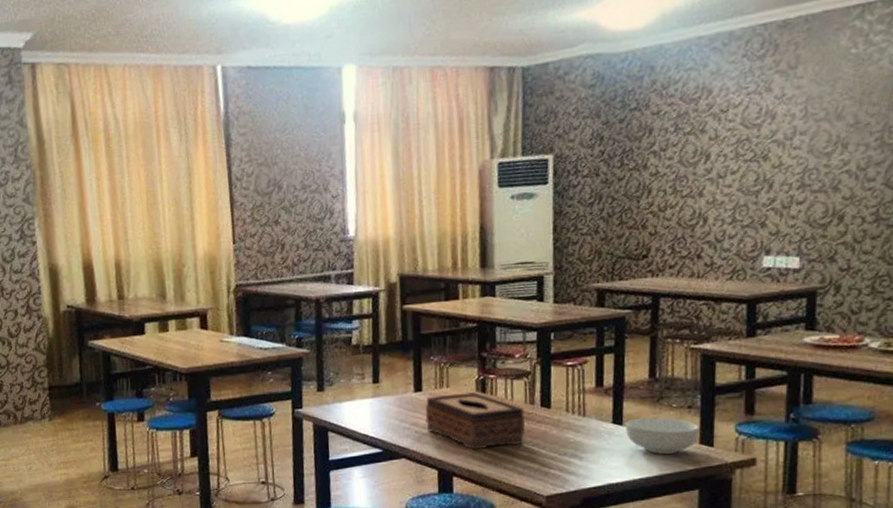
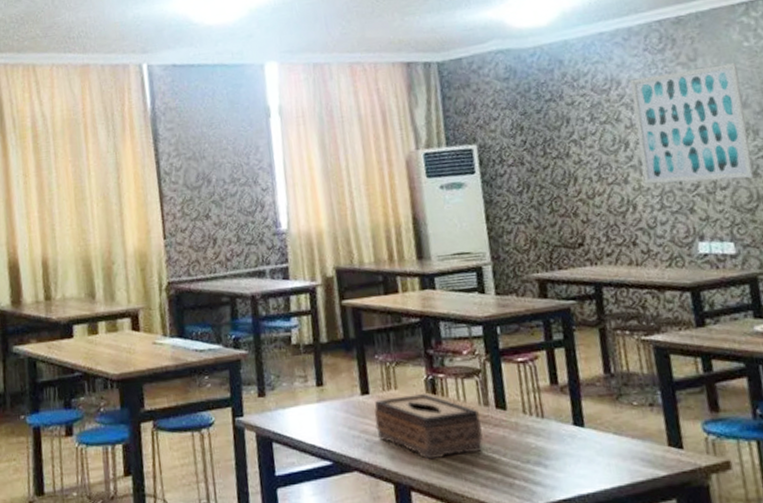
cereal bowl: present [626,417,700,454] -> none [587,417,666,459]
wall art: none [719,71,840,198] -> present [630,63,754,184]

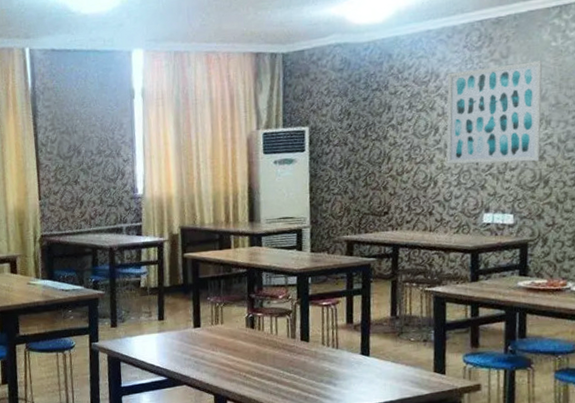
tissue box: present [374,394,483,460] -> none [203,328,288,378]

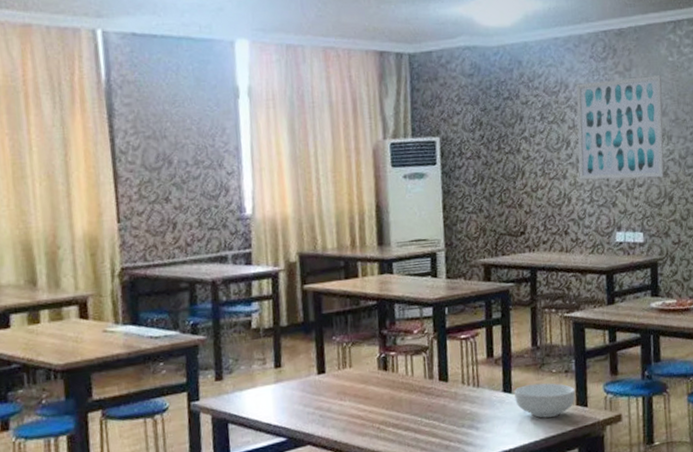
cereal bowl: none [372,349,434,381] -> present [514,383,576,418]

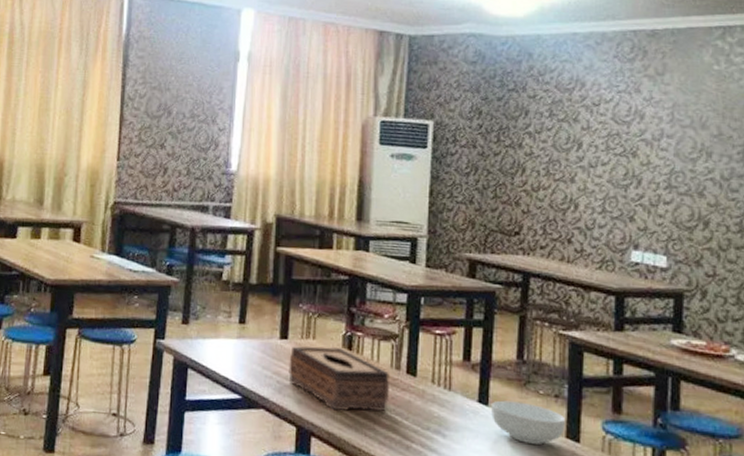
tissue box: none [329,370,426,430] -> present [289,346,390,412]
wall art: present [576,75,664,180] -> none [590,83,703,198]

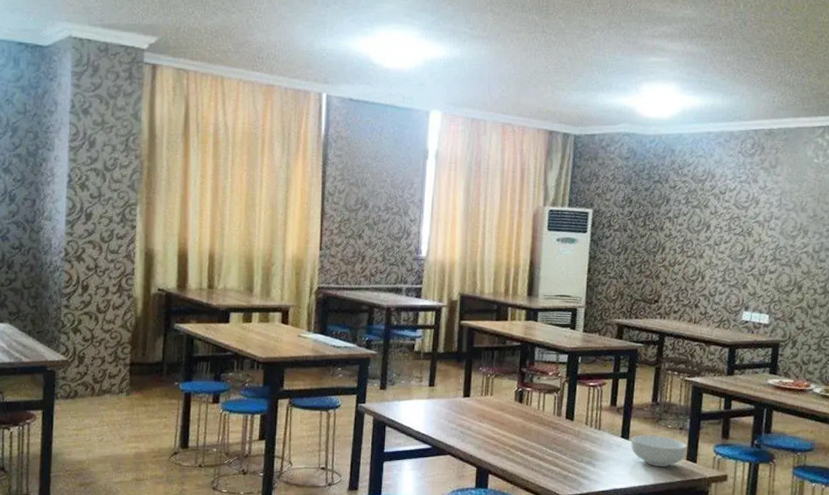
tissue box: present [289,346,390,412] -> none [470,401,553,452]

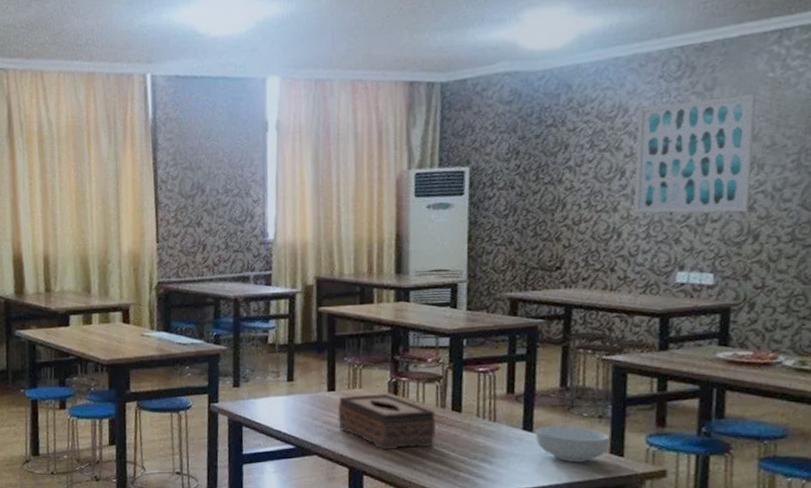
tissue box: none [470,401,553,452] -> present [337,394,437,450]
wall art: none [715,174,805,268] -> present [633,94,756,214]

